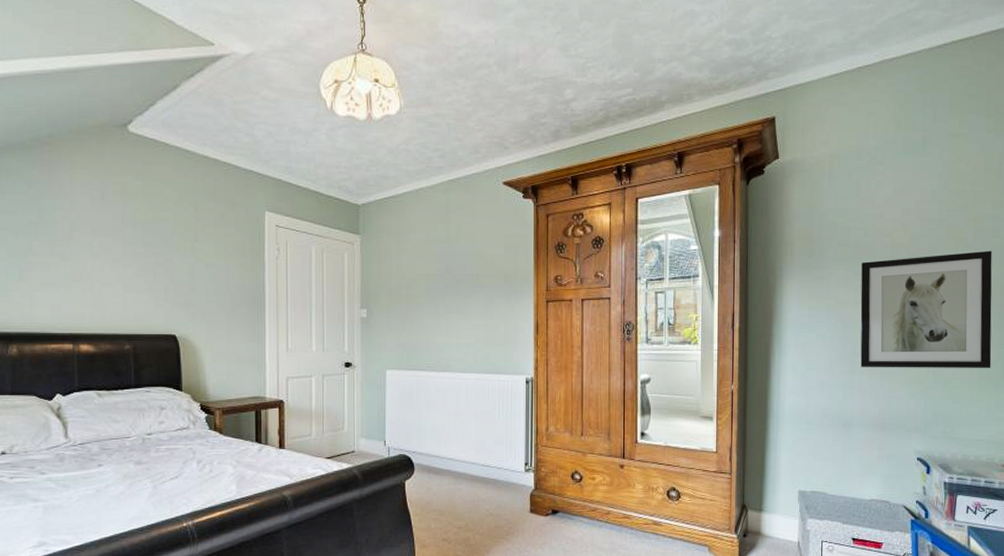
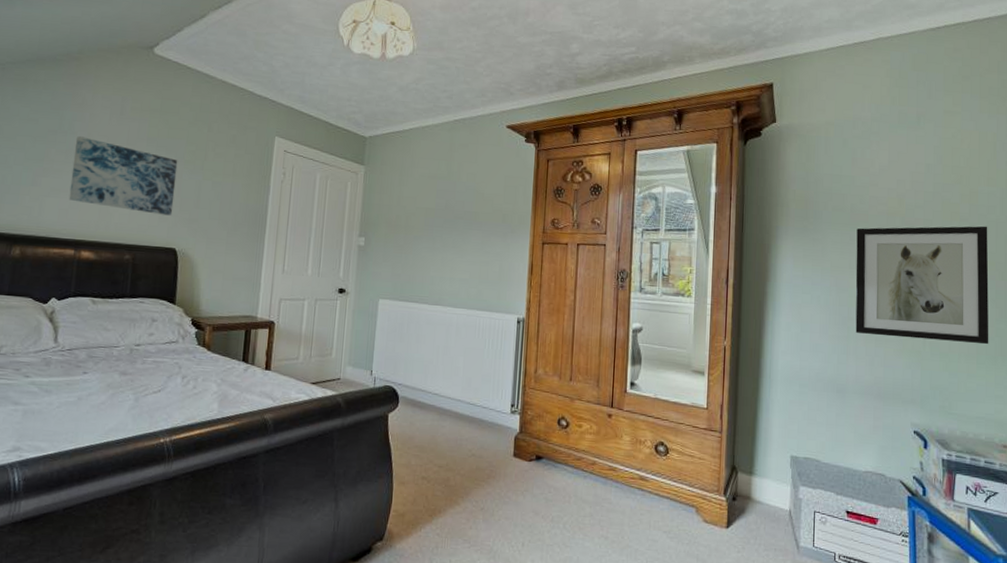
wall art: none [58,226,168,302] -> present [69,136,178,216]

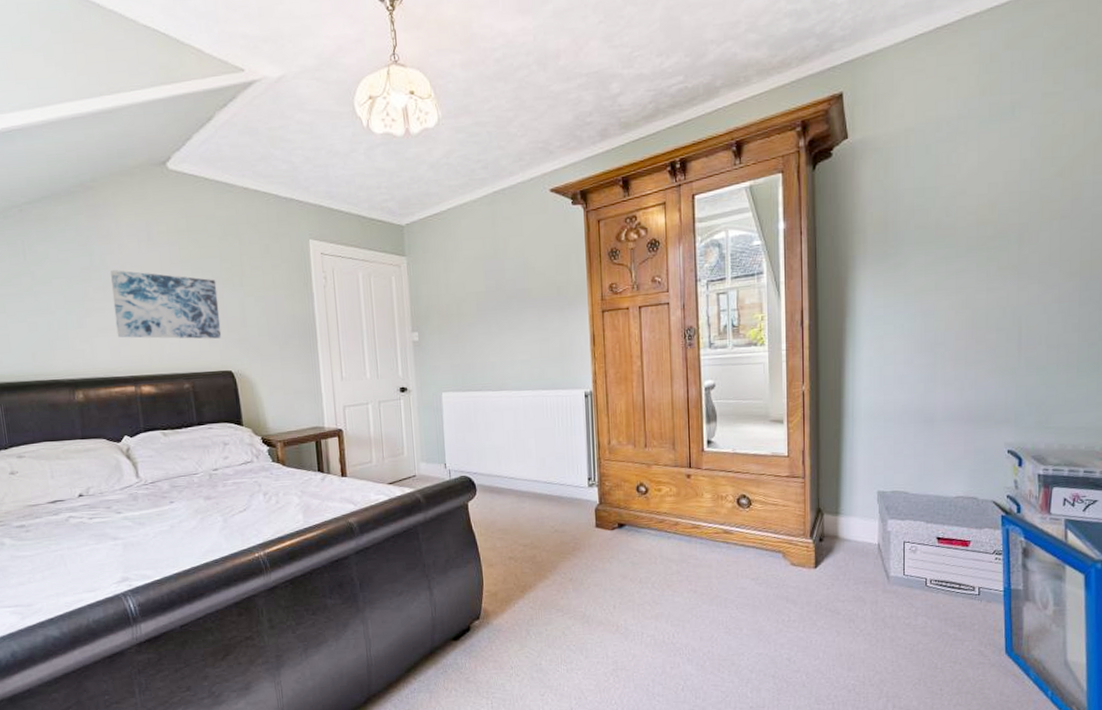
wall art: present [855,226,989,345] -> none [942,220,1093,358]

